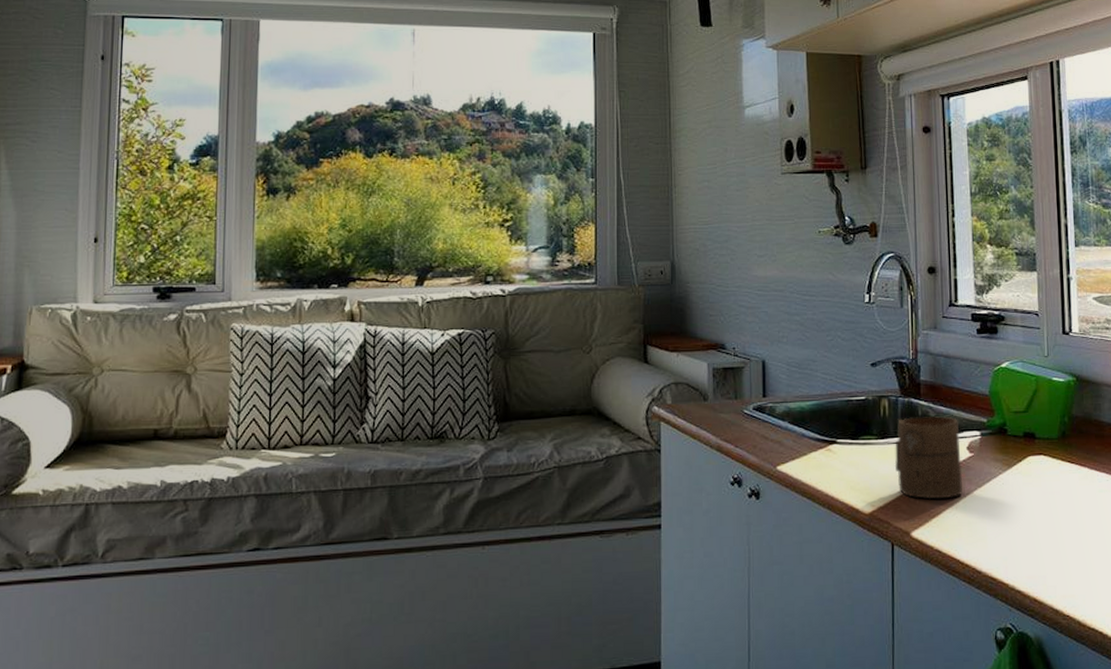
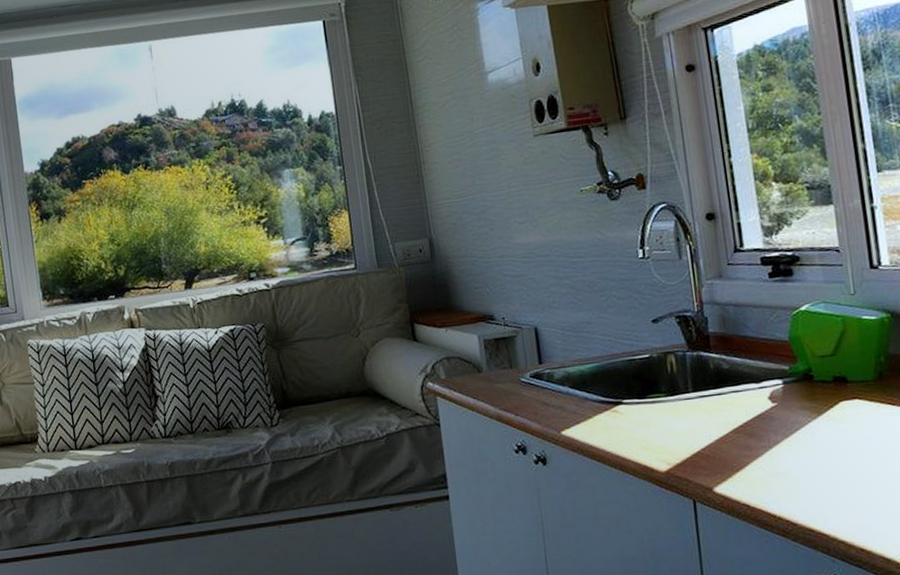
cup: present [894,415,963,500] -> none [687,367,768,454]

